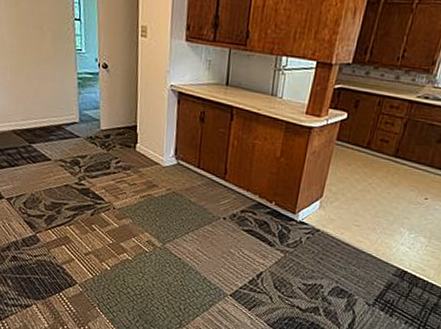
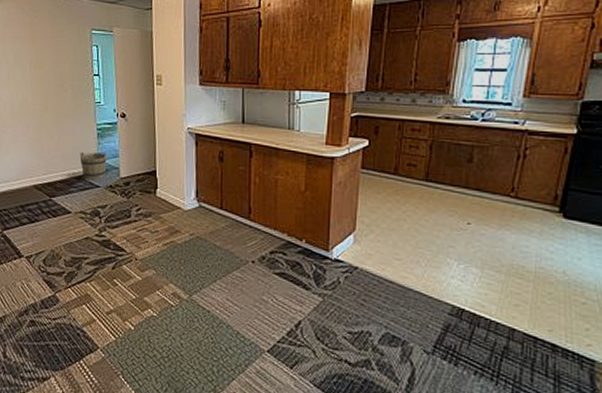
bucket: none [59,101,88,130] -> present [79,152,107,180]

